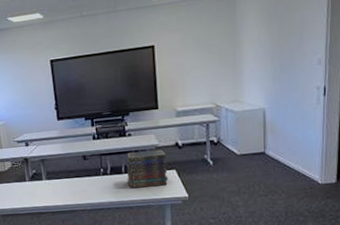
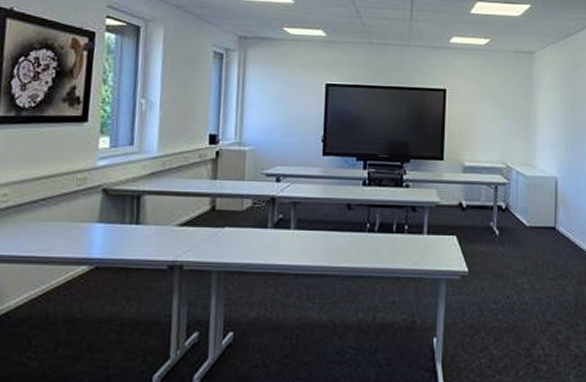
book stack: present [126,149,169,189] -> none [397,208,448,254]

